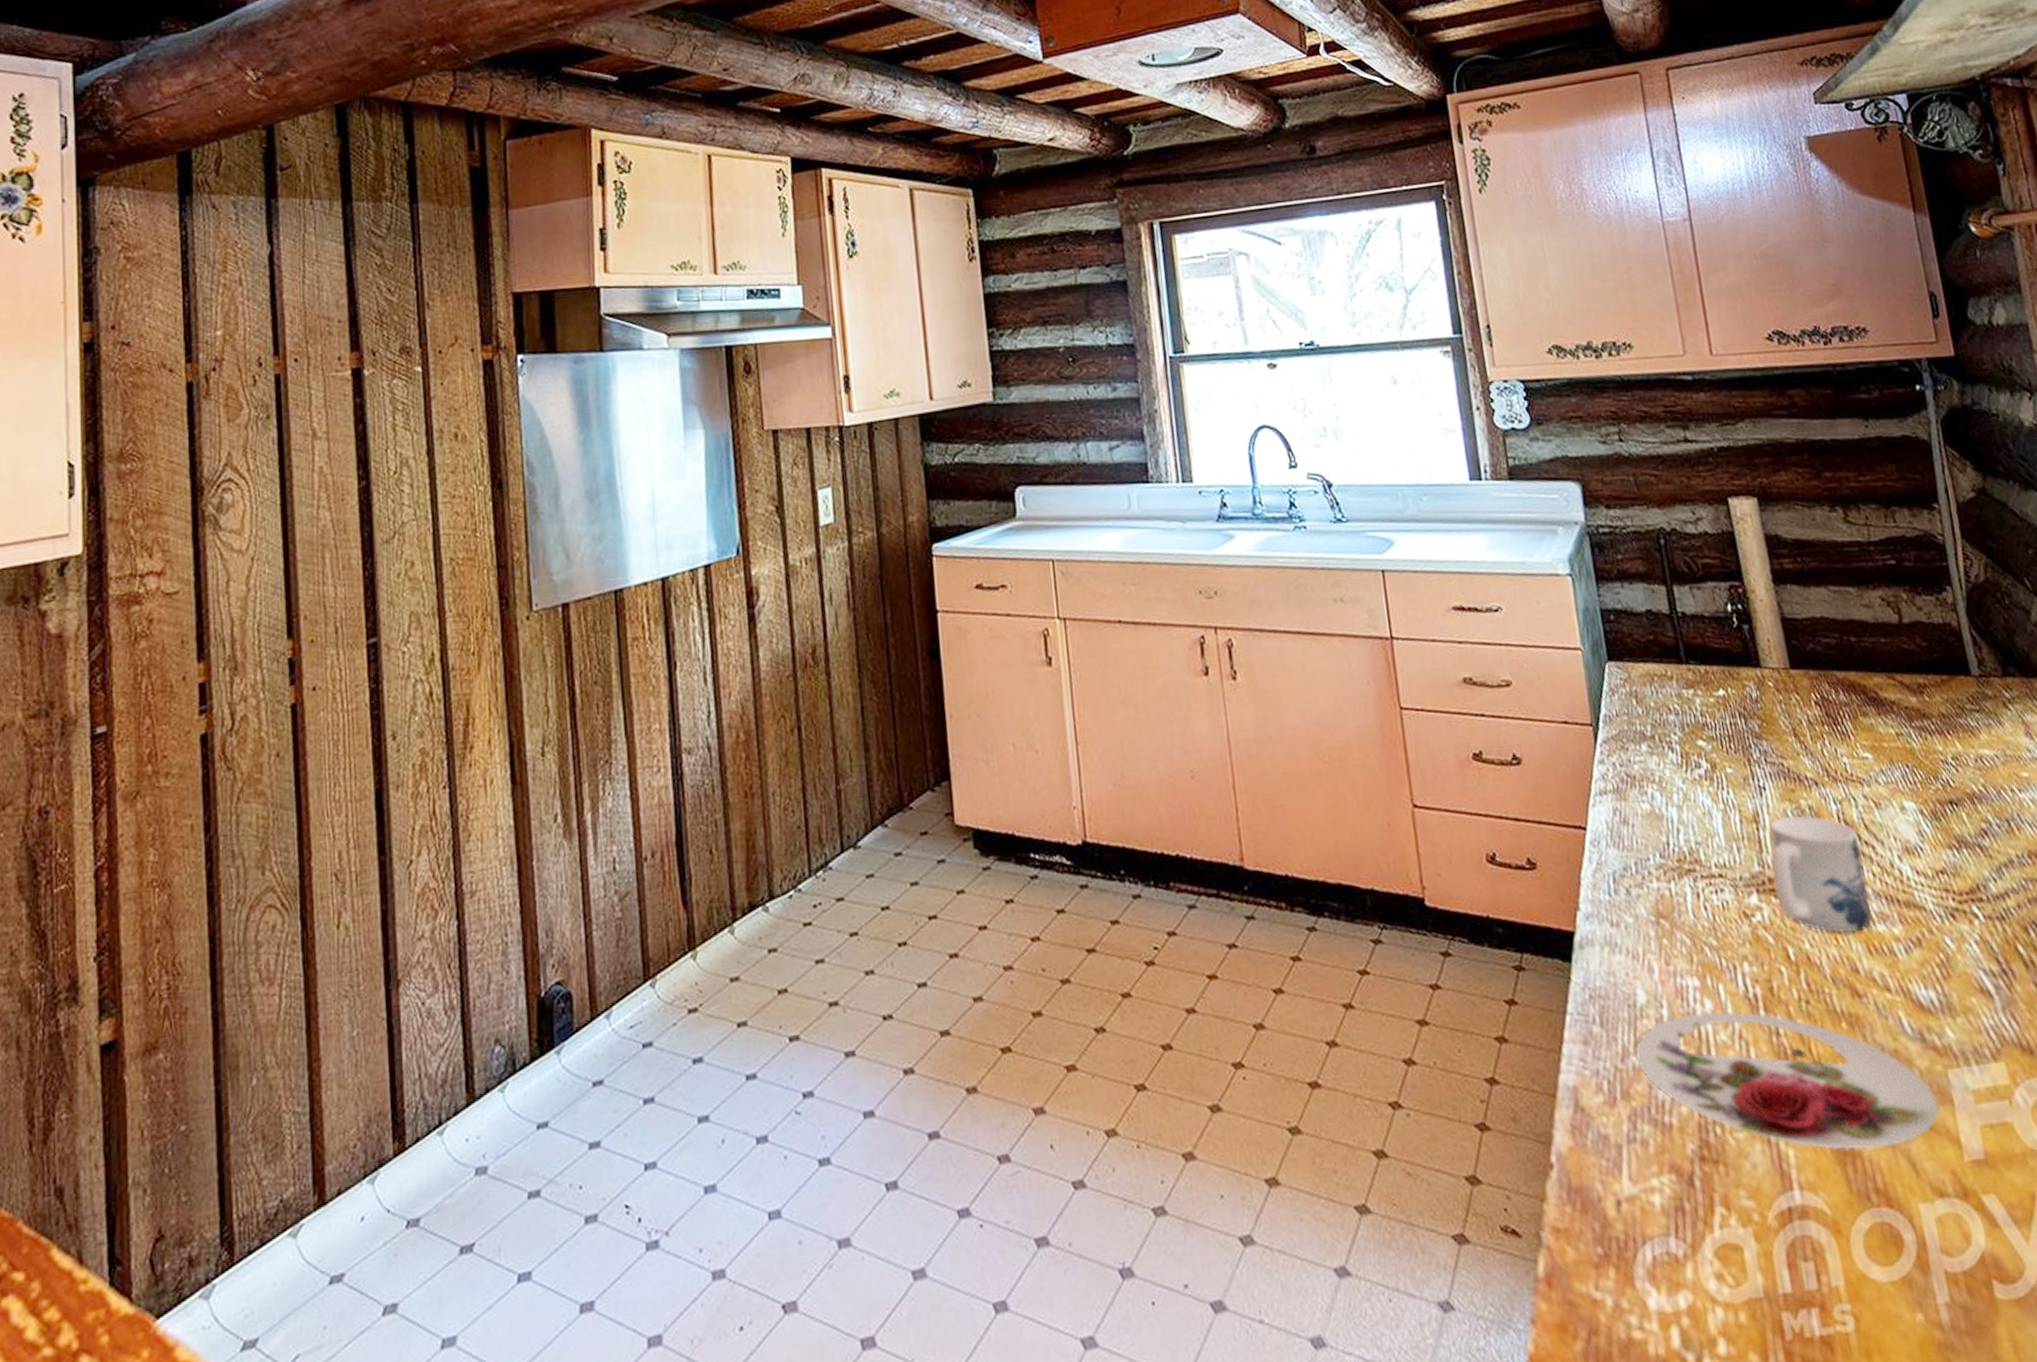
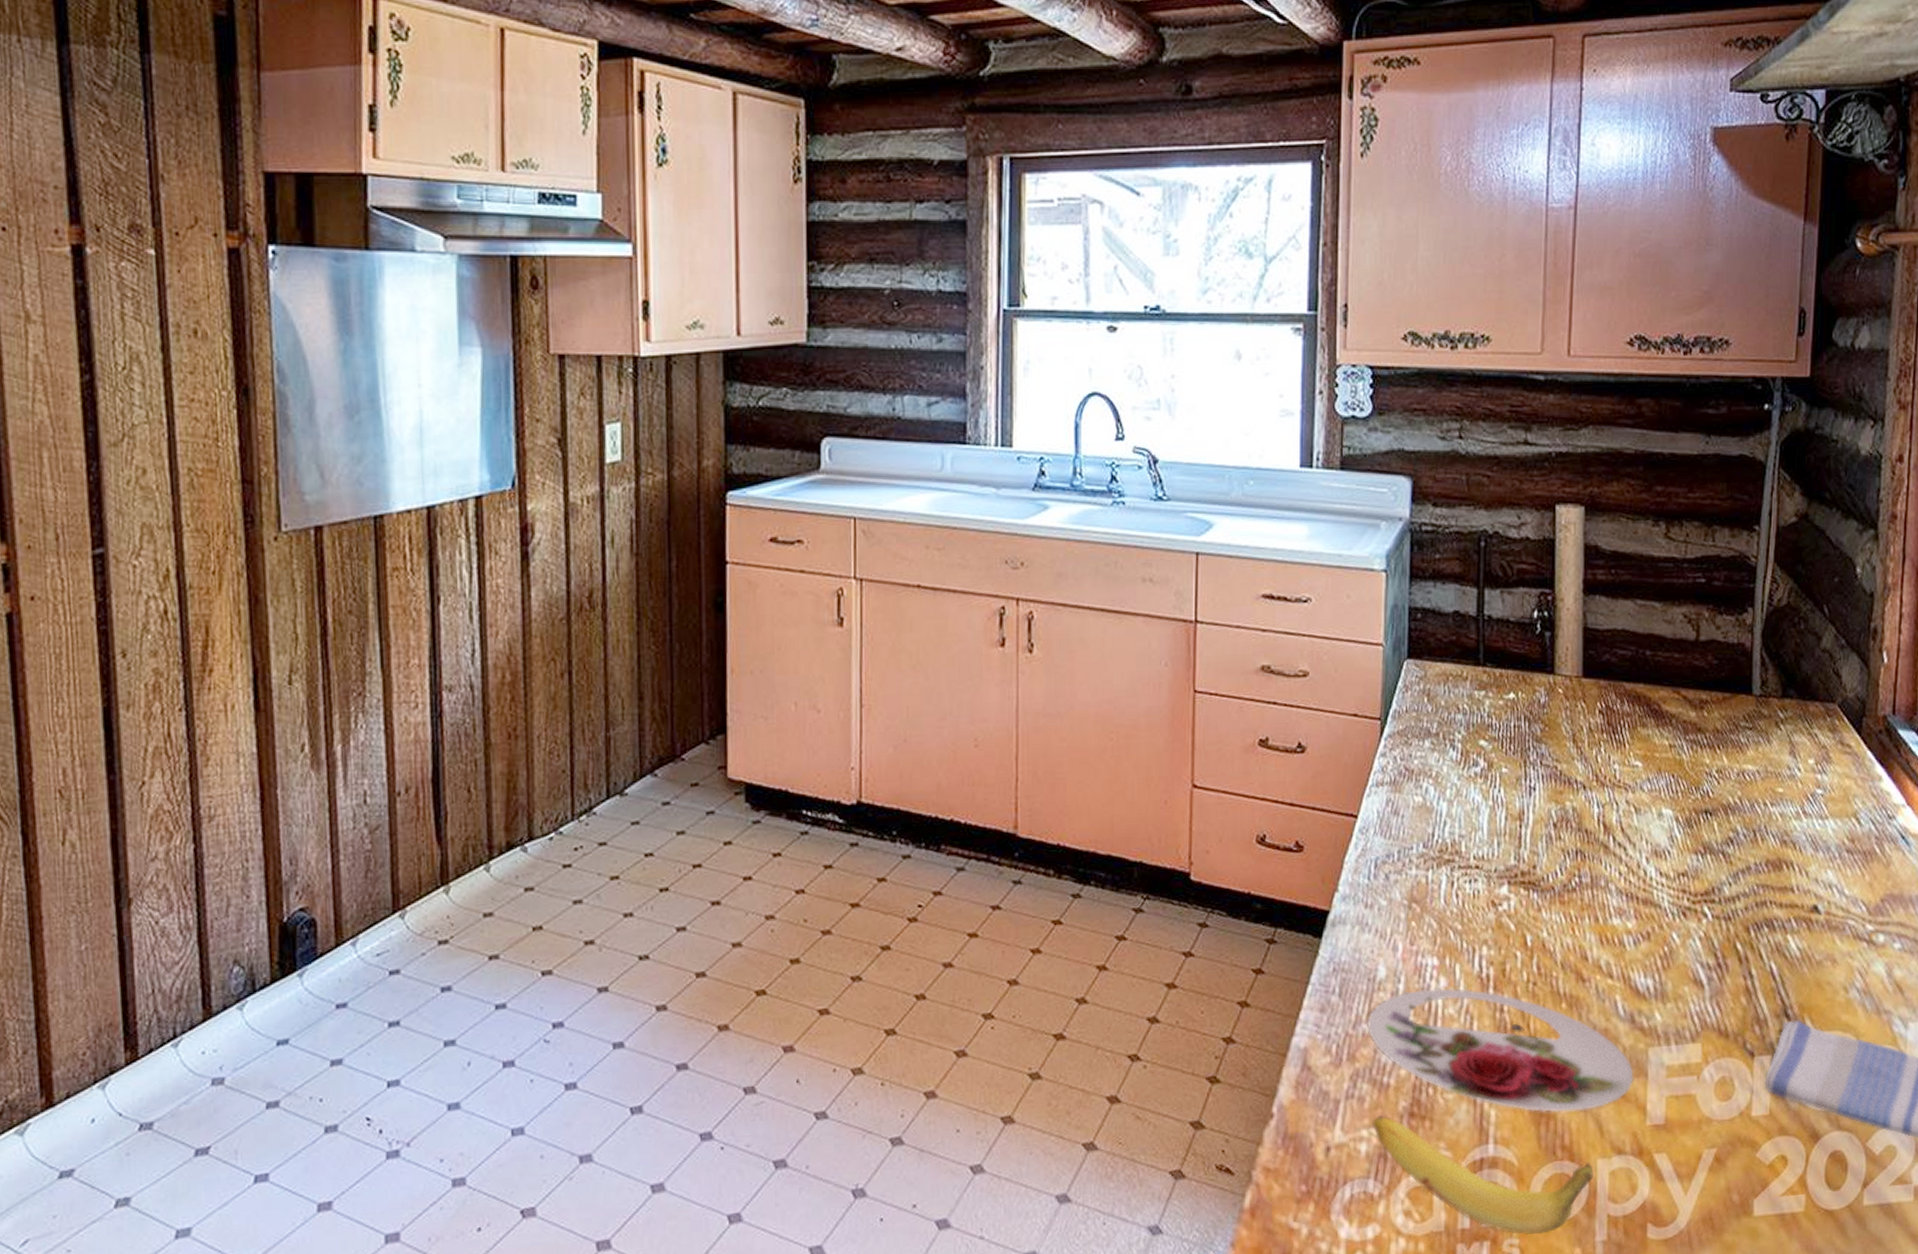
banana: none [1661,1161,1919,1299] -> present [1373,1115,1595,1235]
mug: present [1770,815,1873,933] -> none [1526,815,1613,925]

